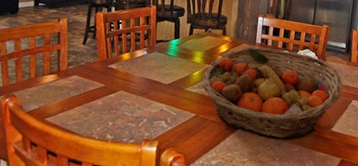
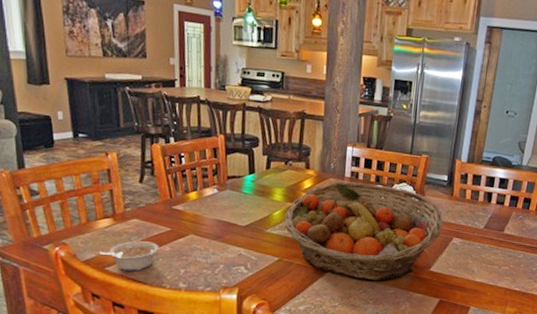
legume: none [41,95,93,123] -> present [98,241,159,272]

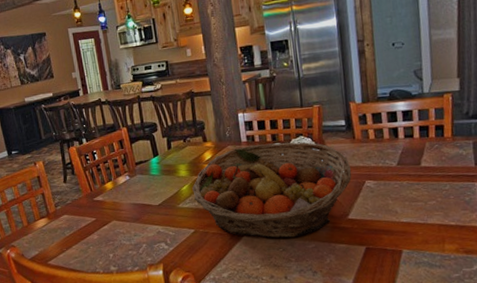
legume: present [98,241,159,272] -> none [40,233,89,263]

